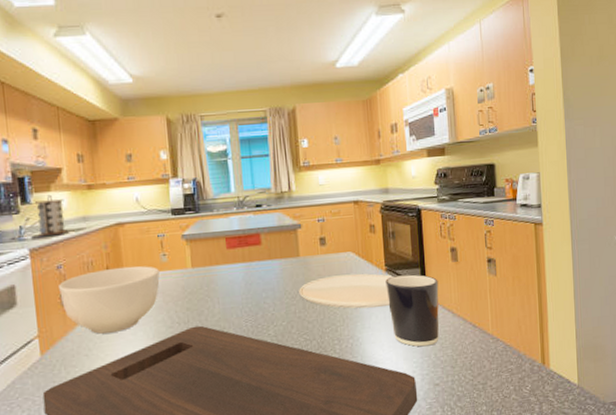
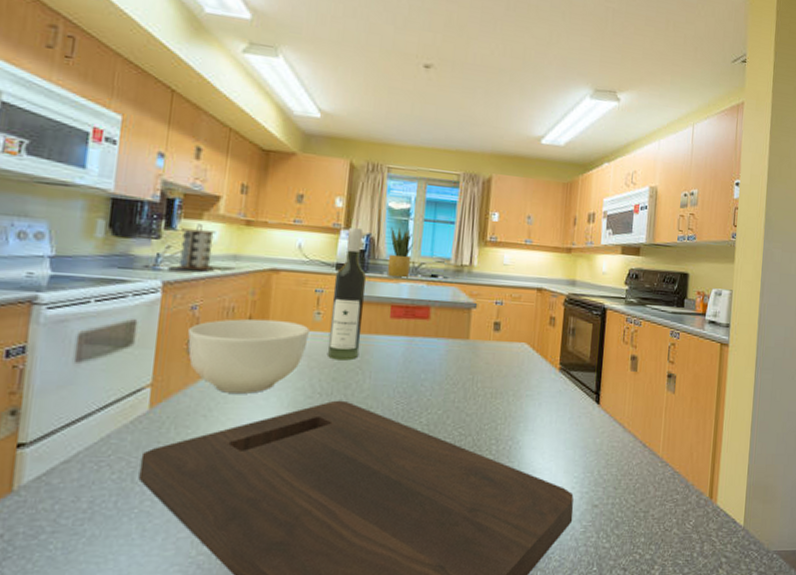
bottle: none [172,175,206,293] -> present [327,228,367,361]
planter: none [213,167,237,213] -> present [387,227,415,278]
plate: present [299,273,394,309] -> none [462,366,568,409]
mug: present [385,274,439,347] -> none [556,377,614,461]

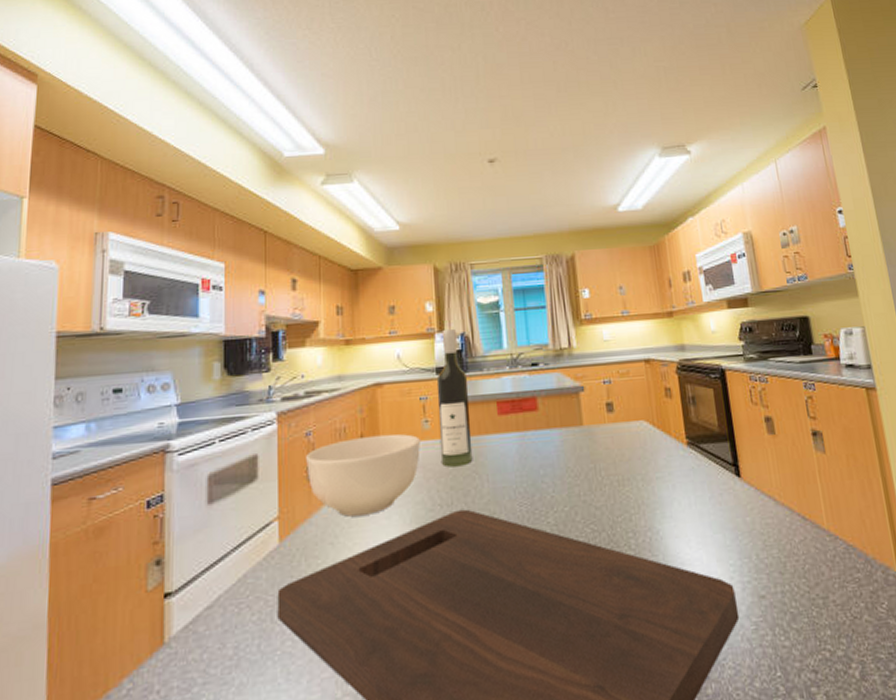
spice rack: present [176,223,216,271] -> none [287,350,320,398]
planter: present [387,227,415,278] -> none [483,320,510,373]

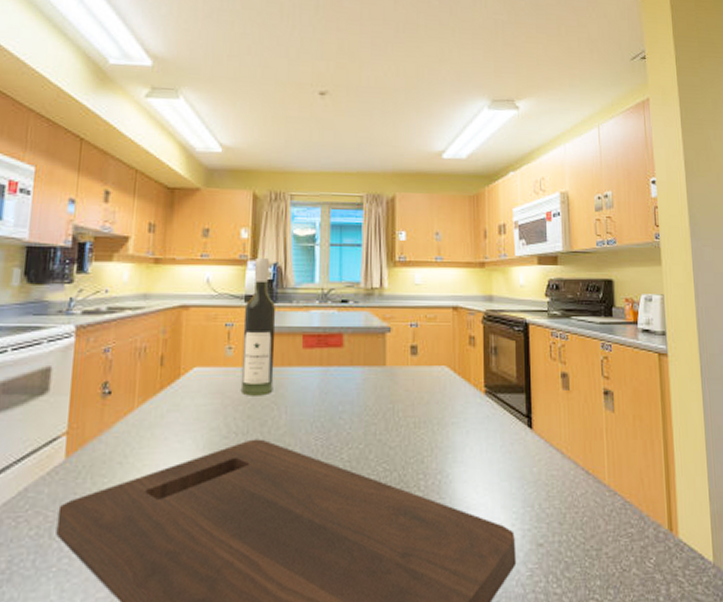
bowl: present [306,433,420,517] -> none [101,357,221,437]

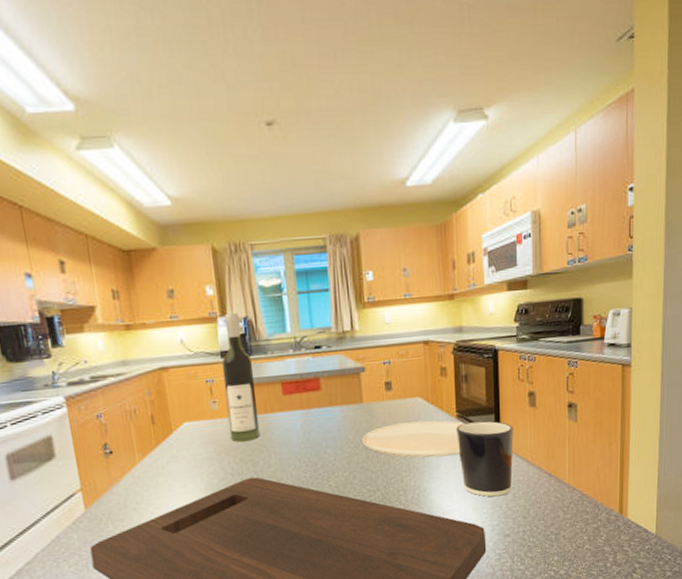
plate: none [382,393,494,437] -> present [362,420,466,458]
mug: none [484,400,547,493] -> present [456,420,514,497]

